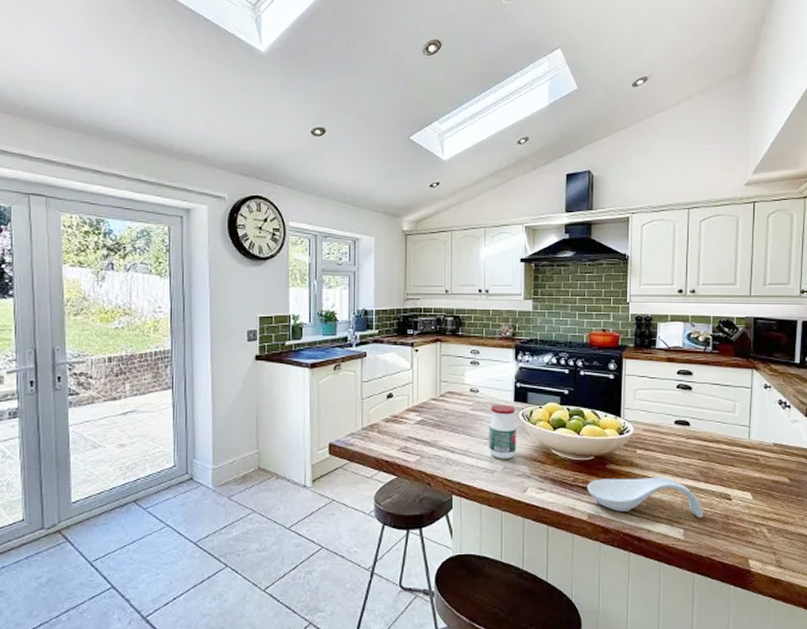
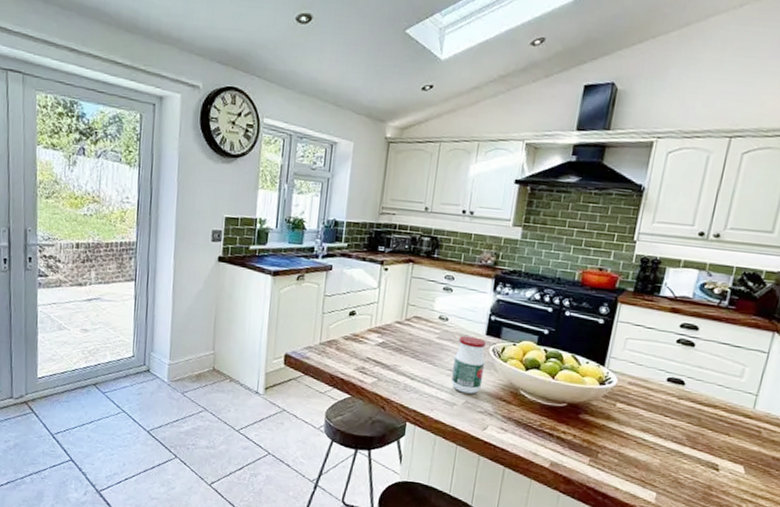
spoon rest: present [587,478,704,518] -> none [553,427,683,484]

